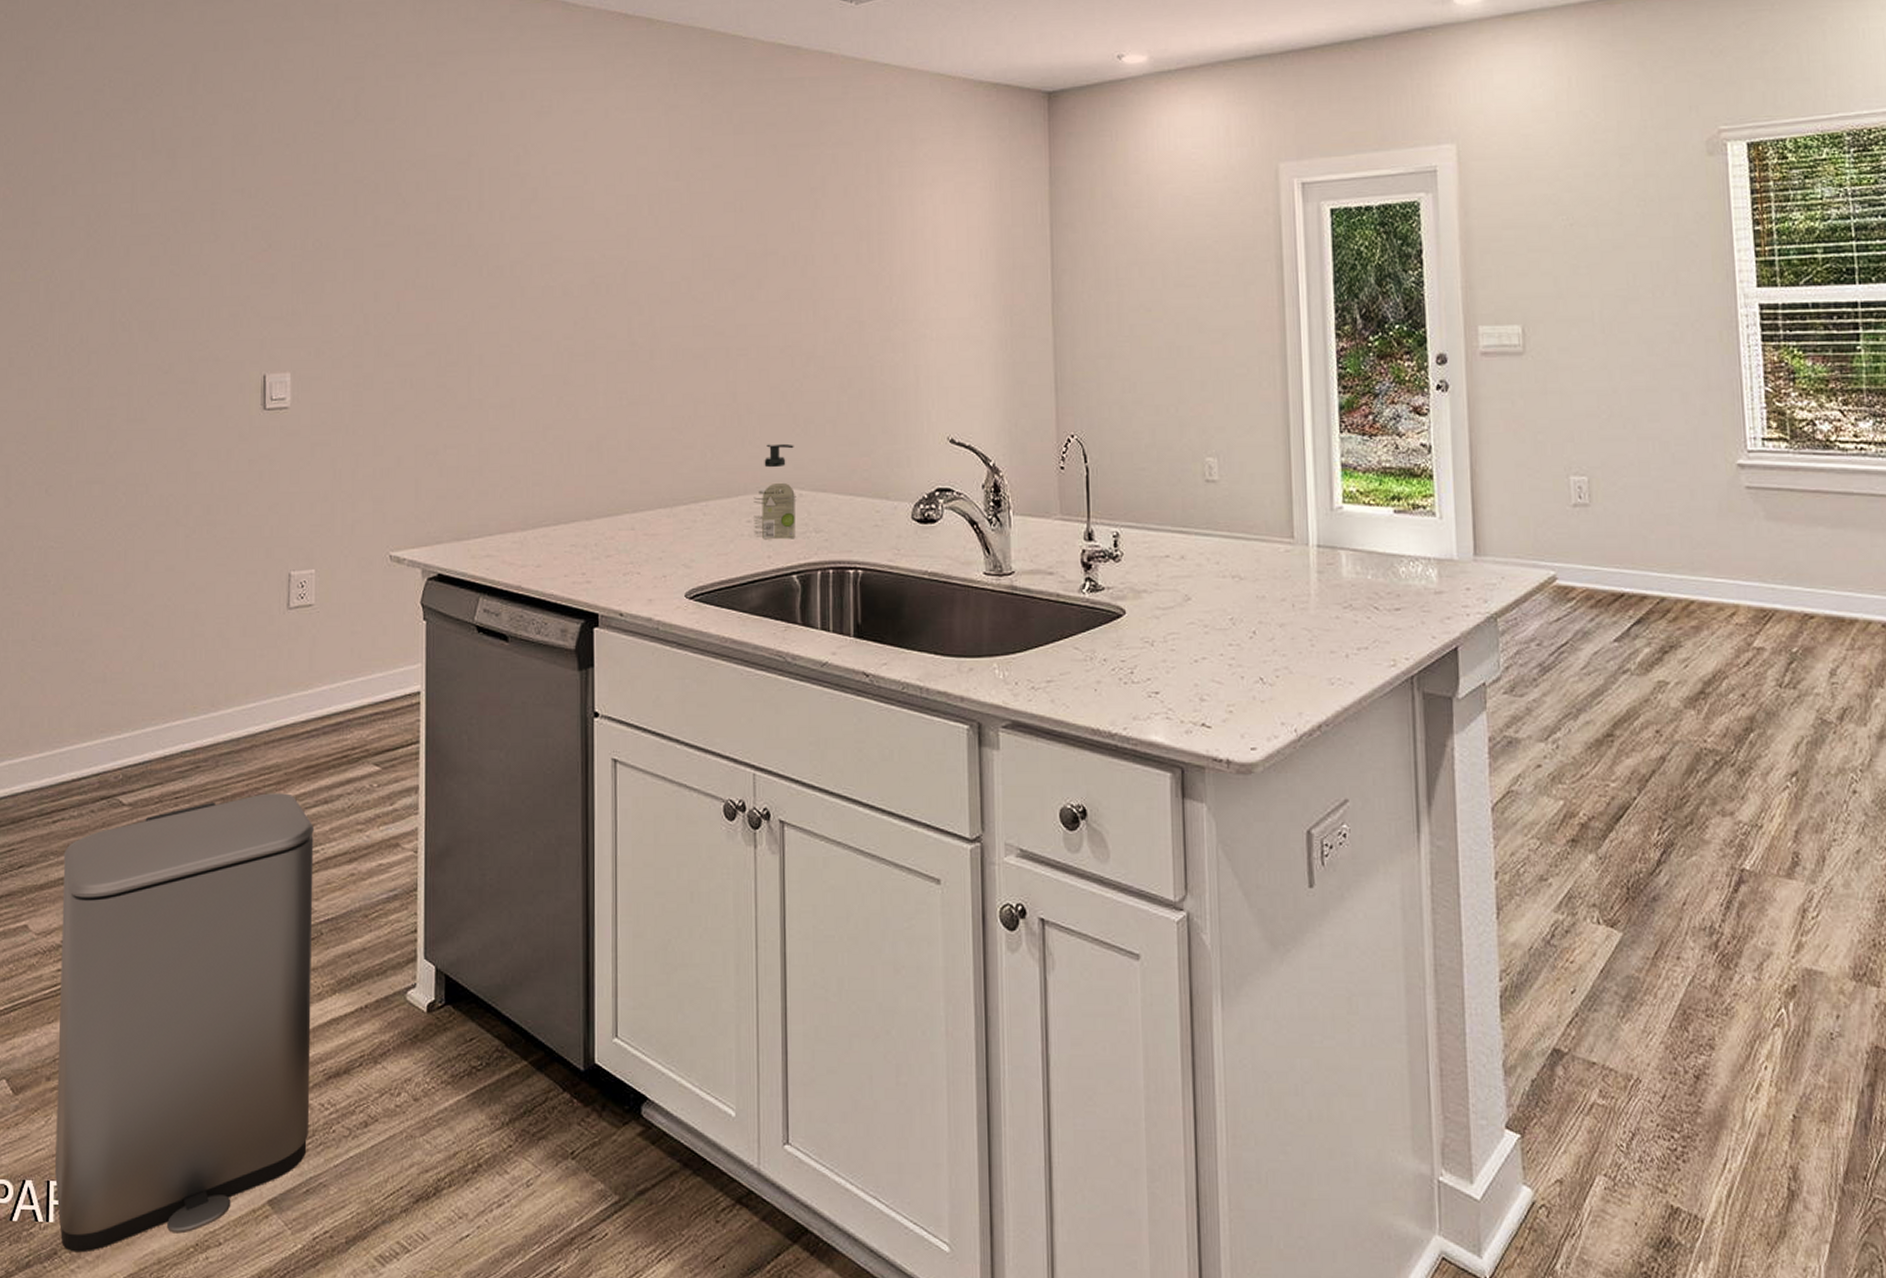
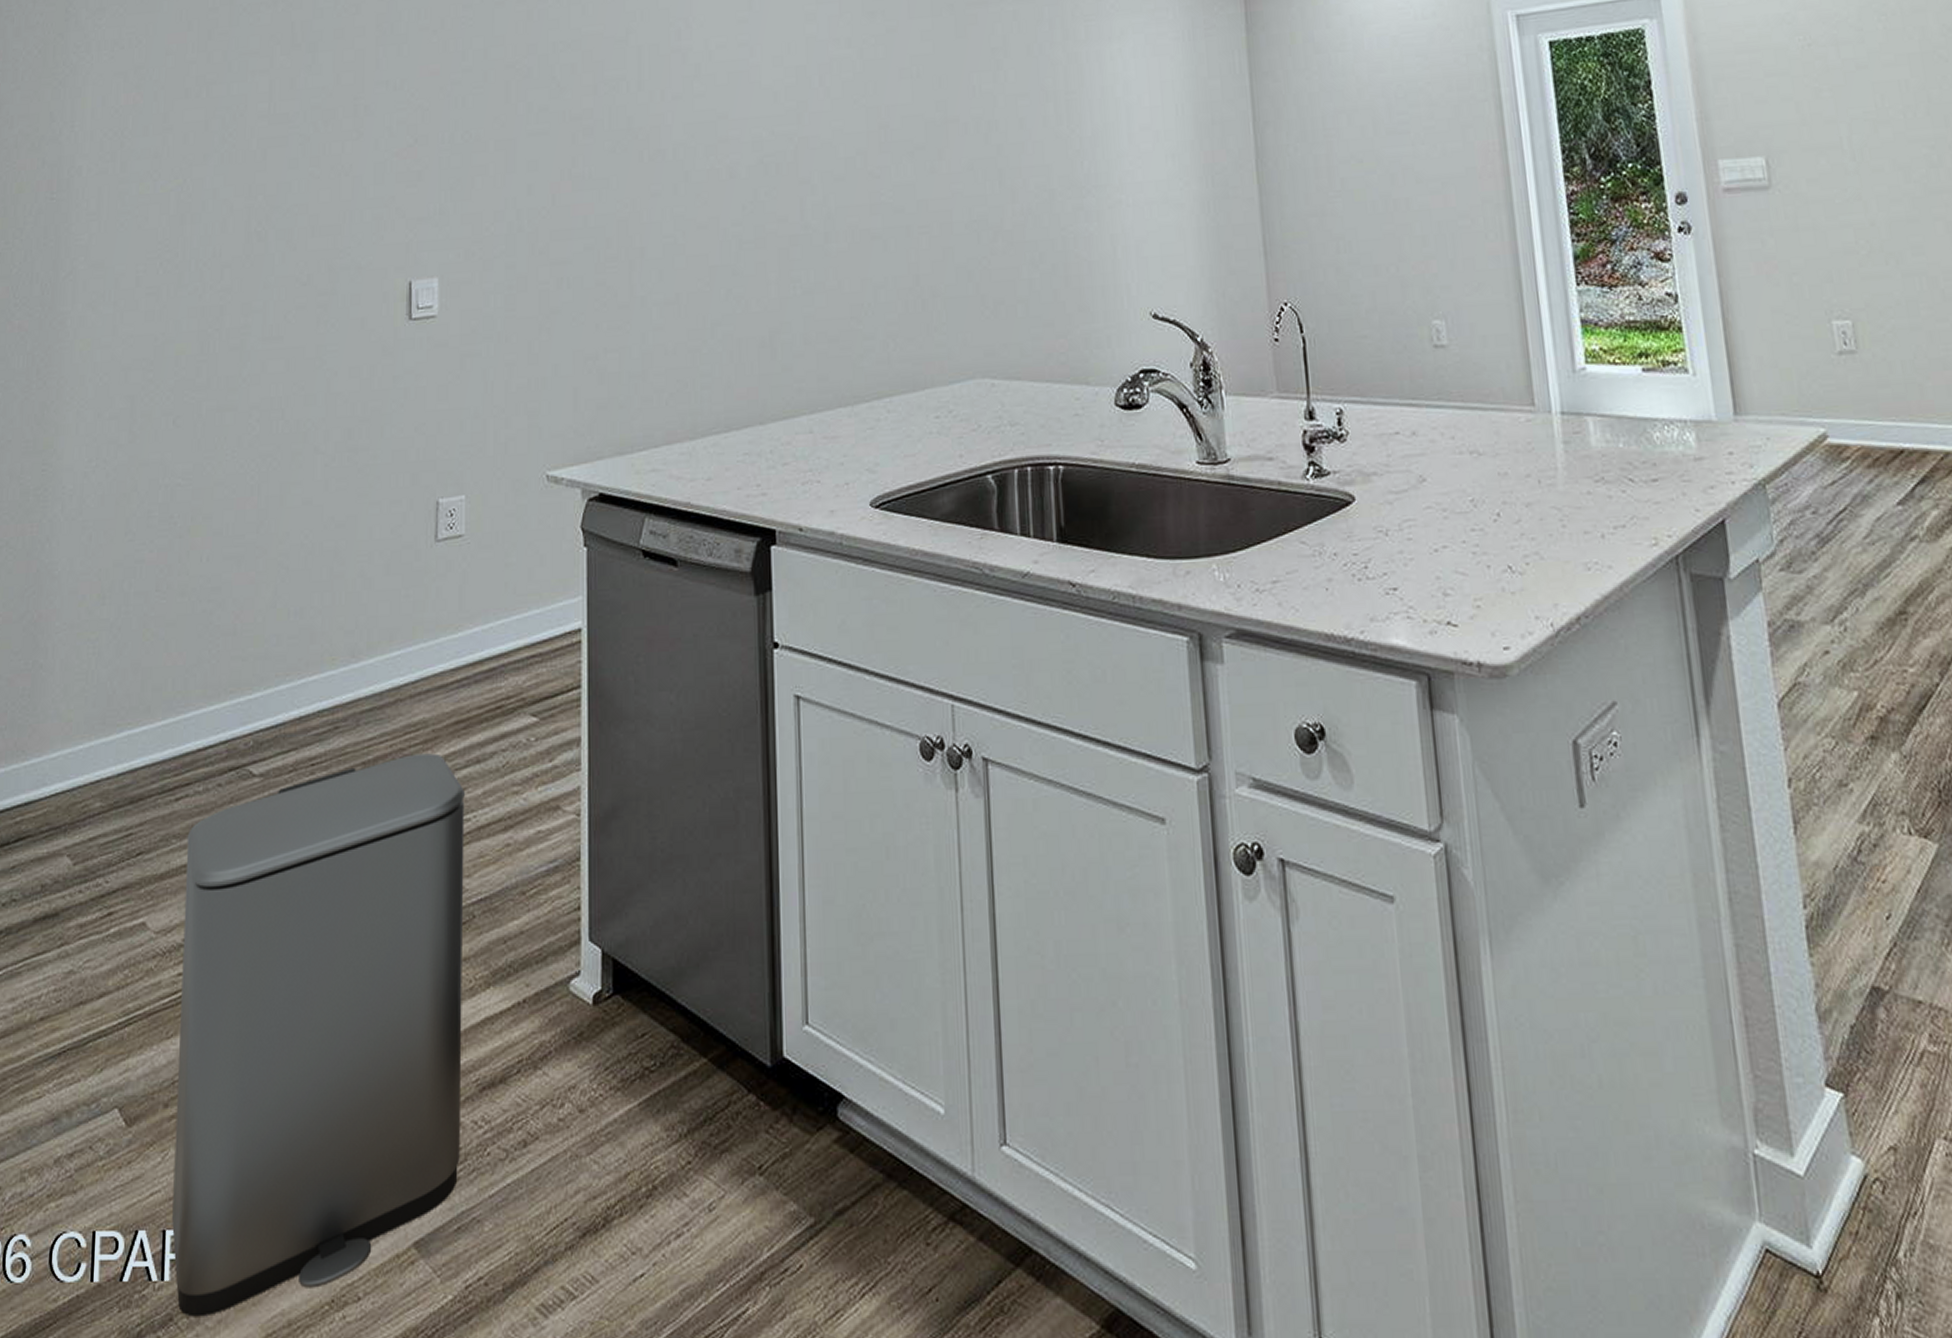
soap dispenser: present [753,443,796,540] -> none [941,328,989,437]

